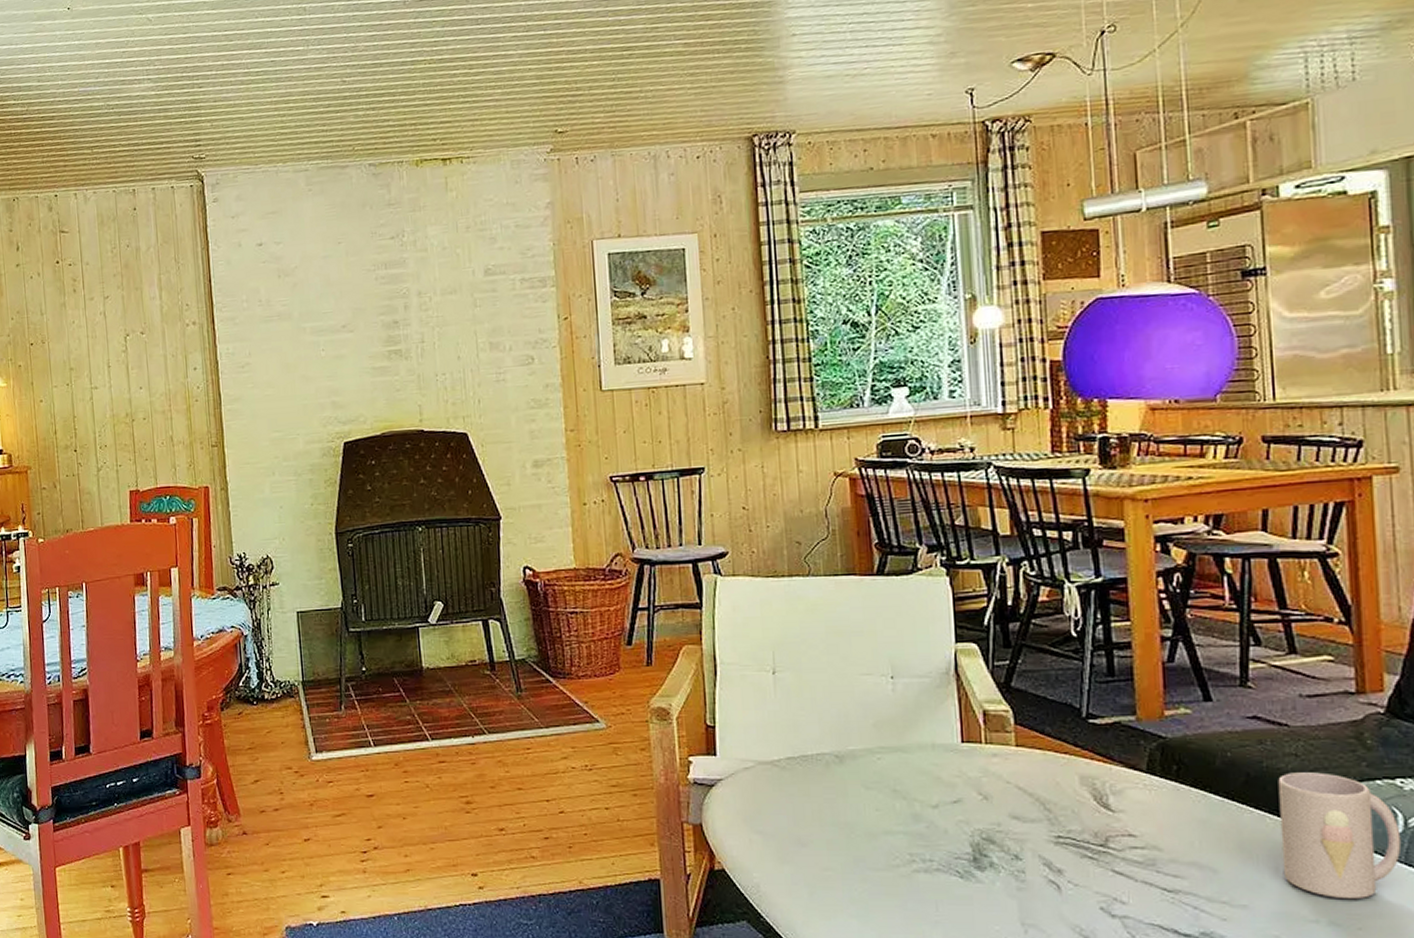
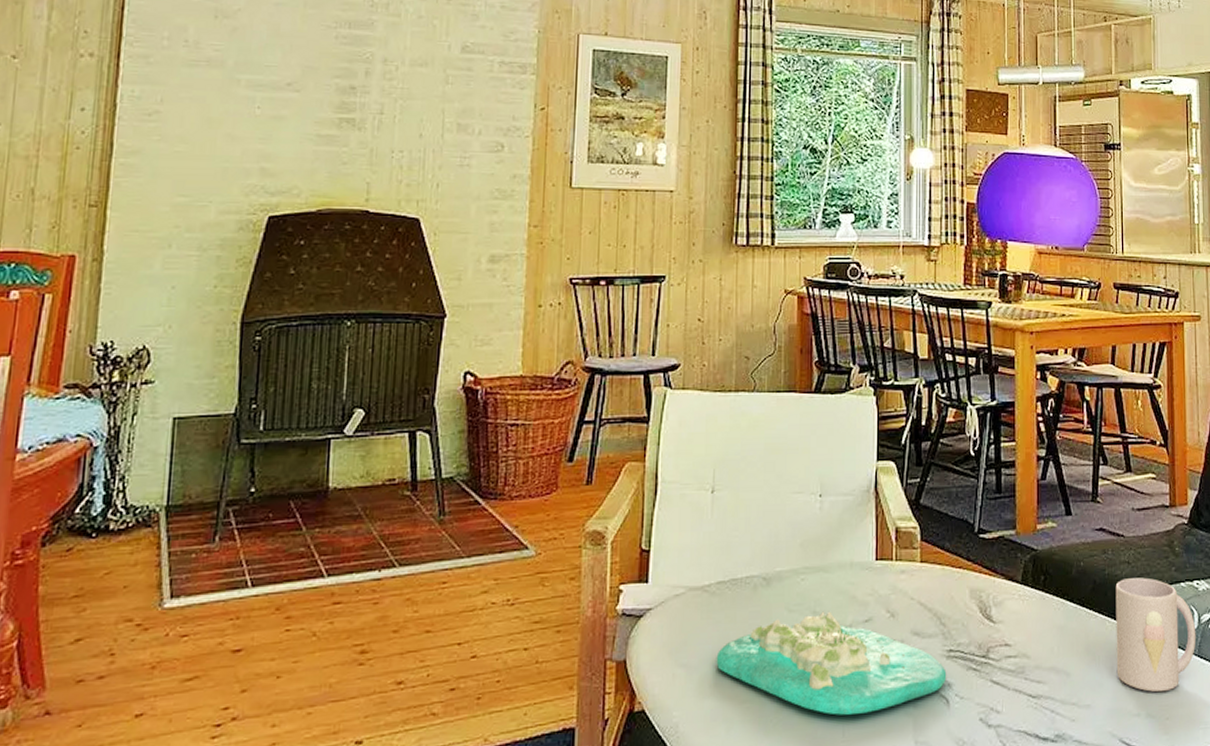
decorative tray: none [792,774,1056,891] -> present [716,594,947,715]

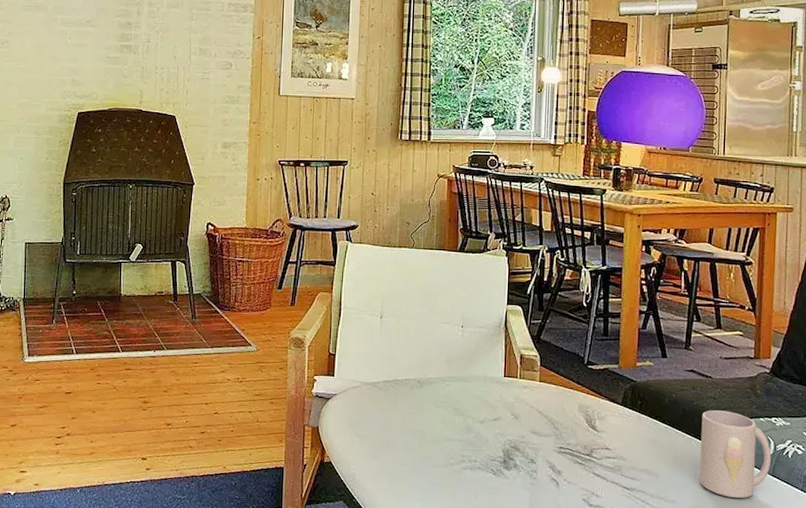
decorative tray: present [716,594,947,715] -> none [382,397,558,484]

